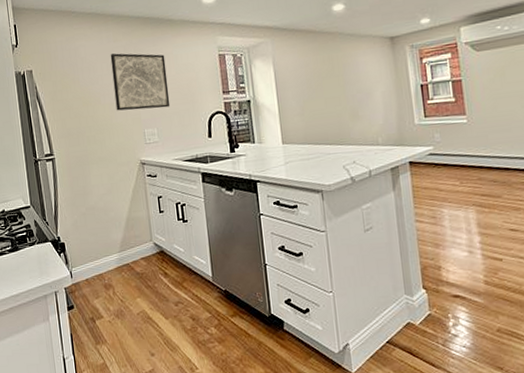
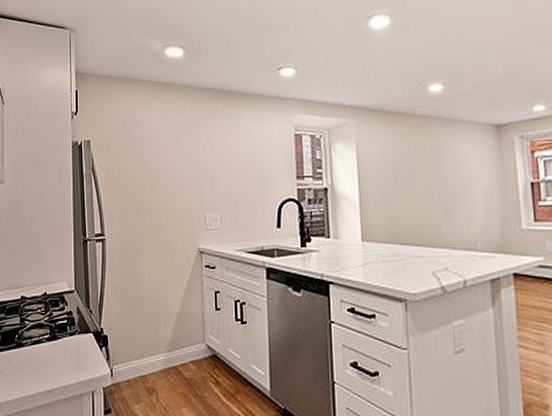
wall art: present [110,53,170,111] -> none [174,127,237,191]

